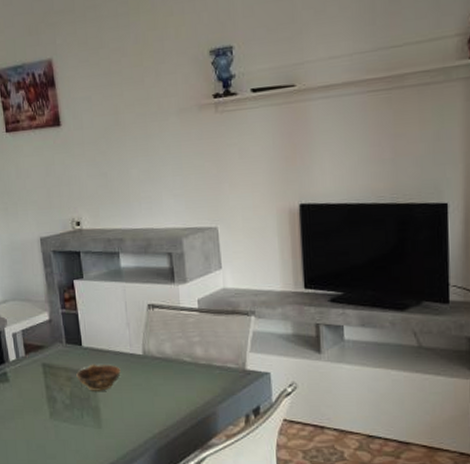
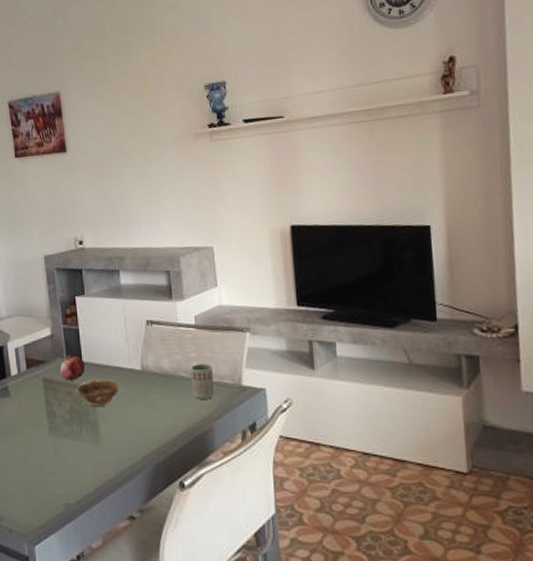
fruit: none [60,338,85,366] -> present [60,353,85,381]
cup: none [194,348,218,384] -> present [191,364,215,399]

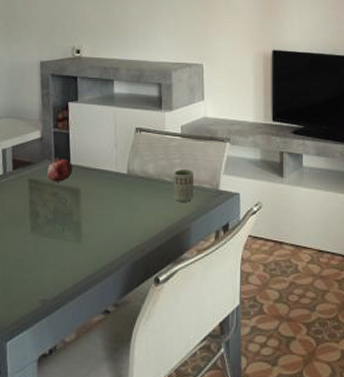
bowl: present [76,379,120,406] -> none [62,181,105,207]

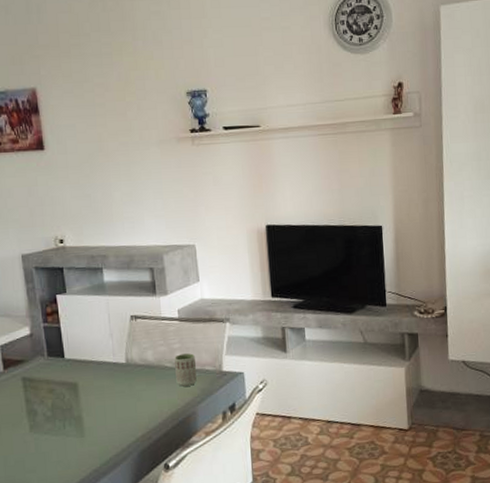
fruit: present [47,156,72,182] -> none [41,351,68,378]

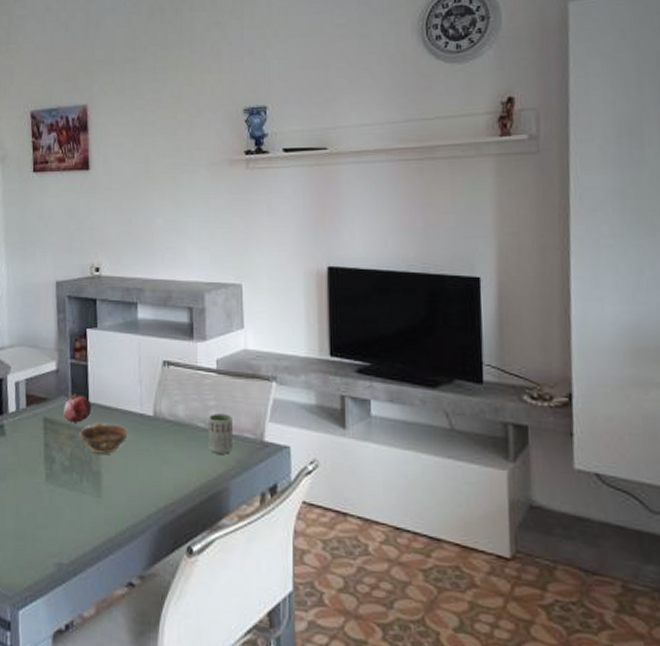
fruit: none [41,351,68,378] -> present [64,392,91,423]
bowl: none [58,374,104,401] -> present [79,422,128,454]

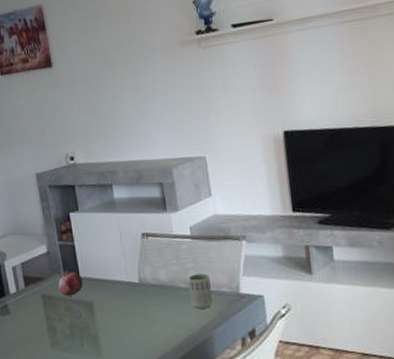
bowl: present [79,422,128,454] -> none [75,293,118,320]

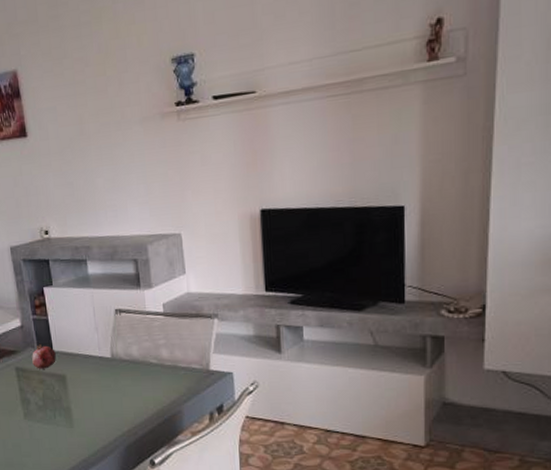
cup: present [188,273,213,309] -> none [160,350,183,384]

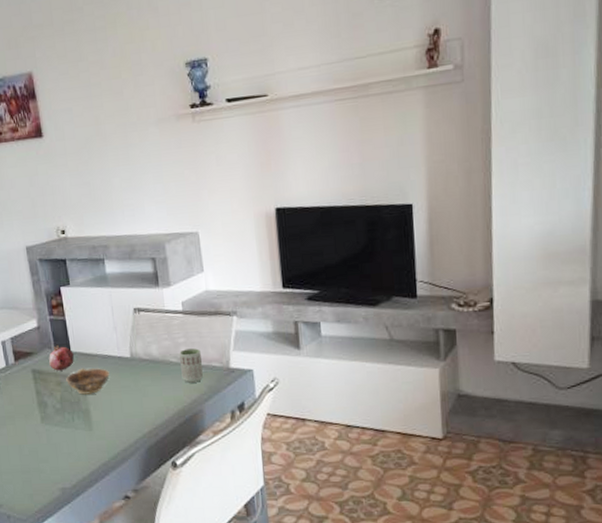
bowl: none [48,367,91,393] -> present [66,368,110,395]
cup: none [160,350,183,384] -> present [179,348,203,383]

